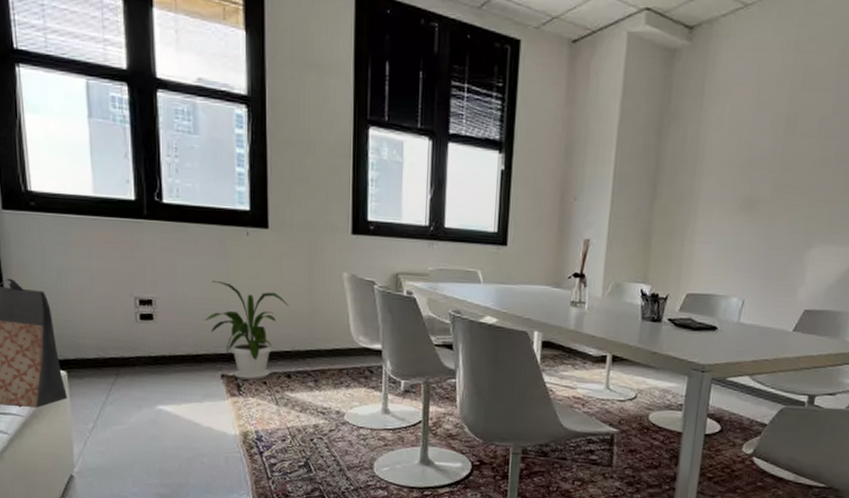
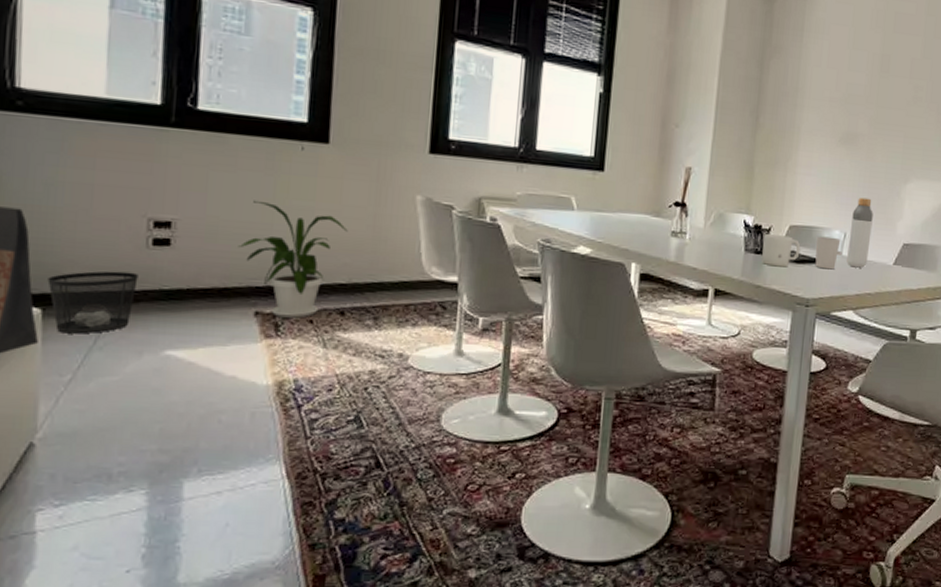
waste bin: none [68,341,132,392] -> present [47,271,138,334]
mug: none [658,302,698,335] -> present [762,234,801,267]
cup: none [711,303,740,337] -> present [815,236,842,270]
bottle: none [744,264,774,335] -> present [847,197,873,268]

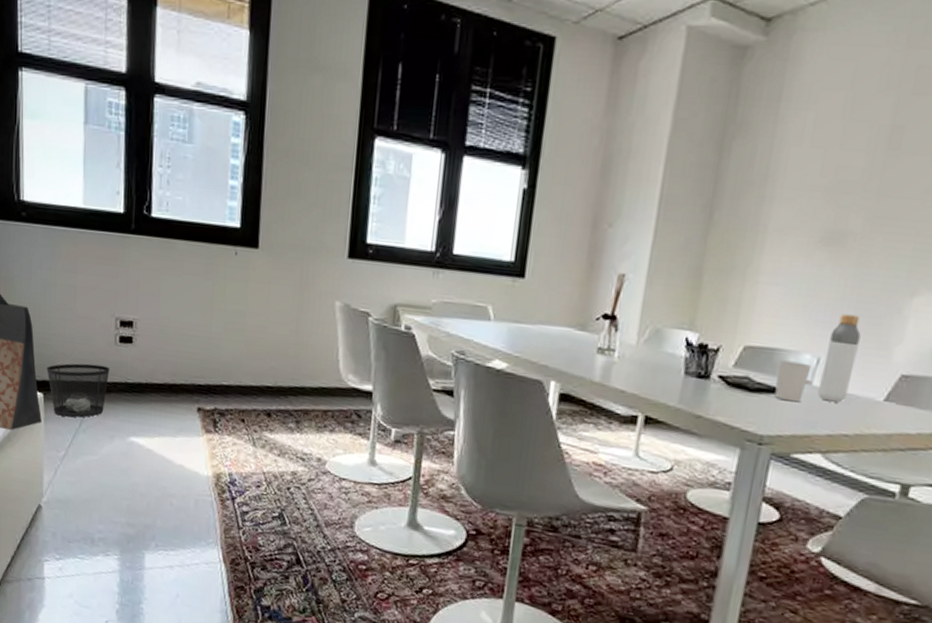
house plant: present [238,200,348,318] -> none [184,303,274,417]
mug: present [762,234,801,267] -> none [705,355,757,396]

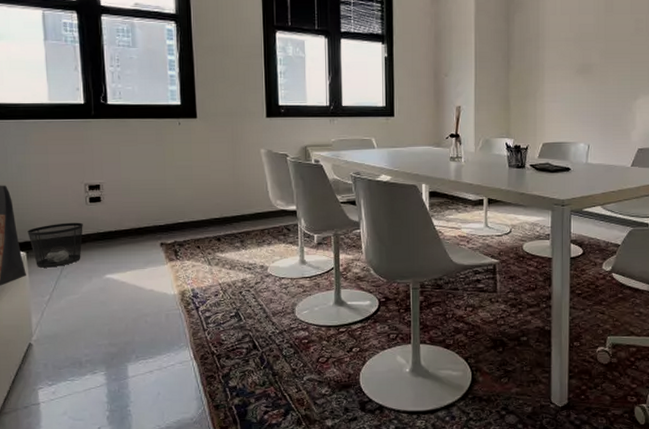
cup: present [774,360,813,403] -> none [565,149,588,175]
bottle: present [818,314,861,403] -> none [592,115,610,172]

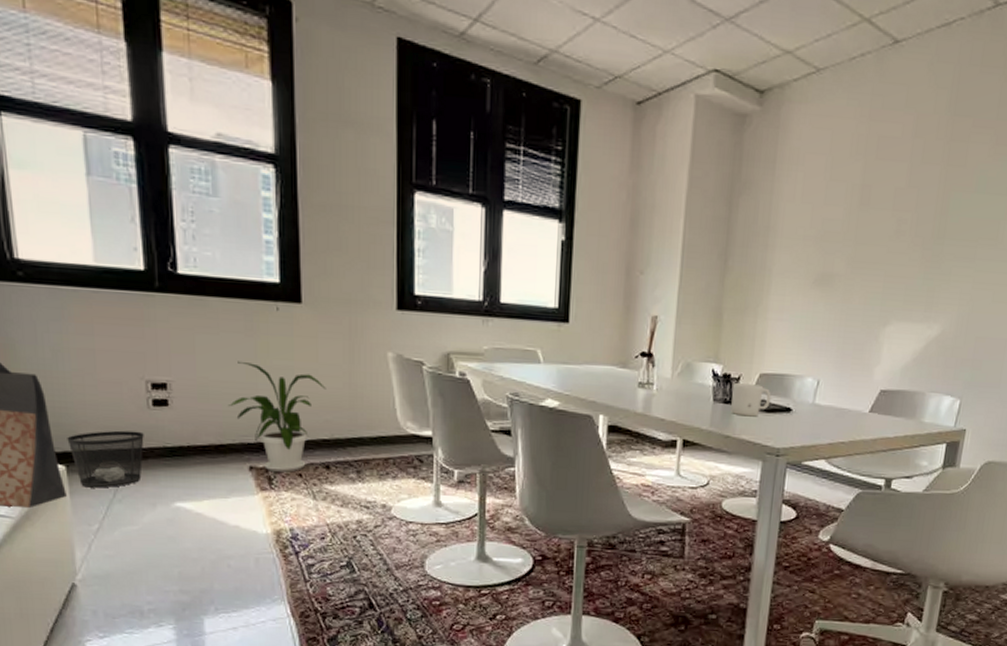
house plant: none [144,164,216,246] -> present [228,361,326,472]
mug: none [523,152,553,177] -> present [731,383,771,417]

